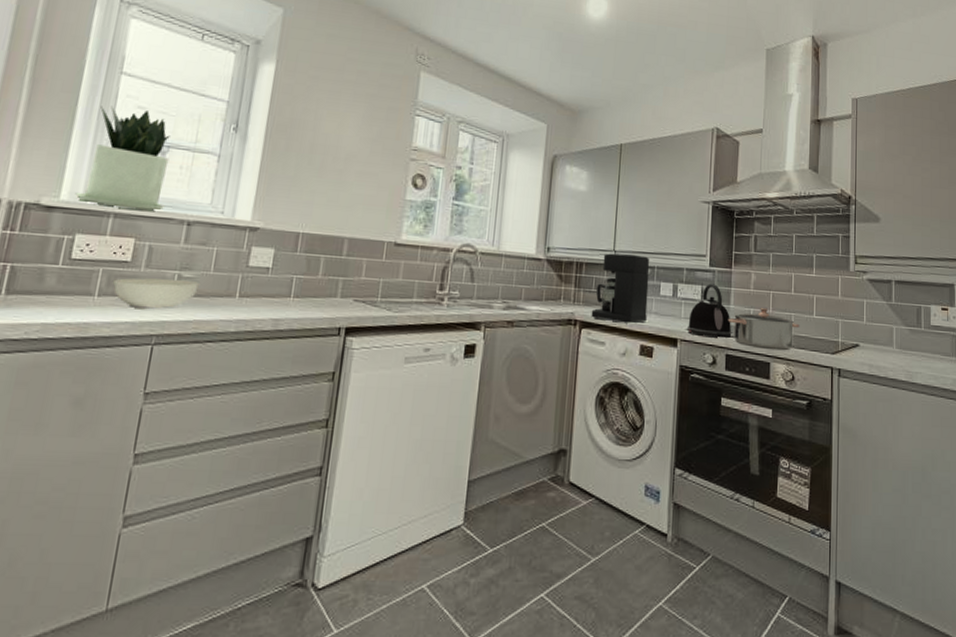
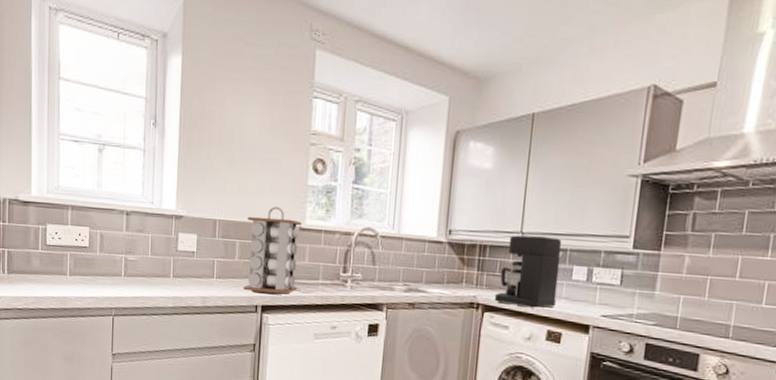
planter: present [75,105,170,211] -> none [41,110,108,203]
bowl: present [112,278,201,310] -> none [79,260,142,287]
spice rack: none [324,220,398,315] -> present [242,206,302,295]
kettle: present [687,283,732,339] -> none [602,267,655,327]
cooking pot: present [727,307,800,351] -> none [650,293,743,343]

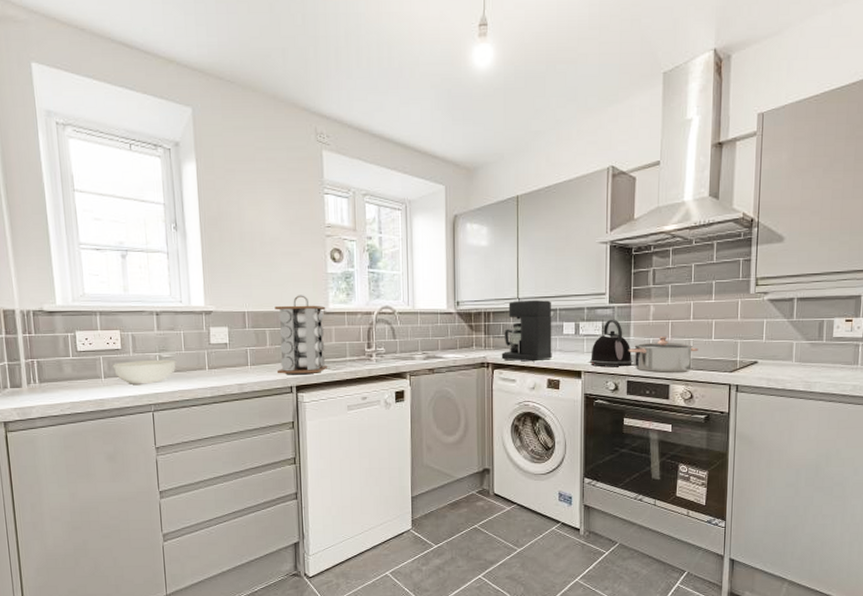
bowl: none [79,260,142,287] -> present [112,359,177,385]
kettle: none [602,267,655,327] -> present [590,319,633,368]
cooking pot: none [650,293,743,343] -> present [628,335,699,374]

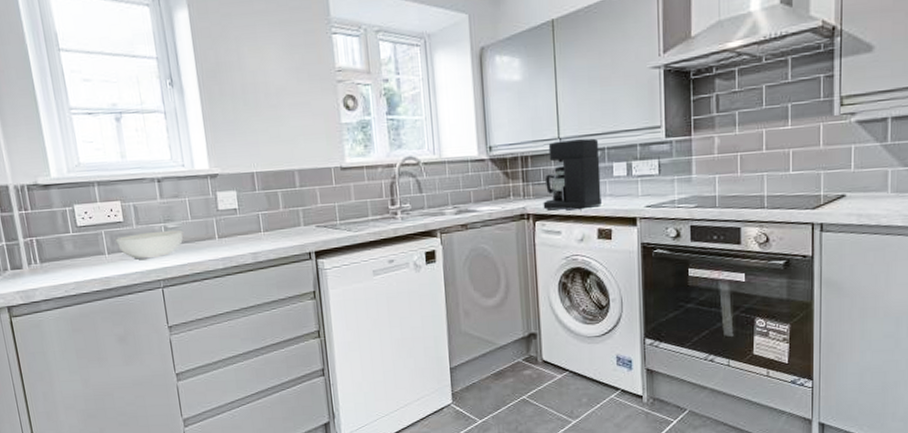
spice rack: present [274,295,327,375] -> none [285,150,348,240]
kettle: present [590,319,633,368] -> none [646,155,696,212]
cooking pot: present [628,335,699,374] -> none [690,171,774,215]

